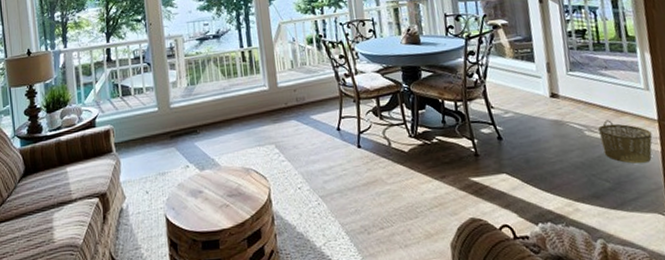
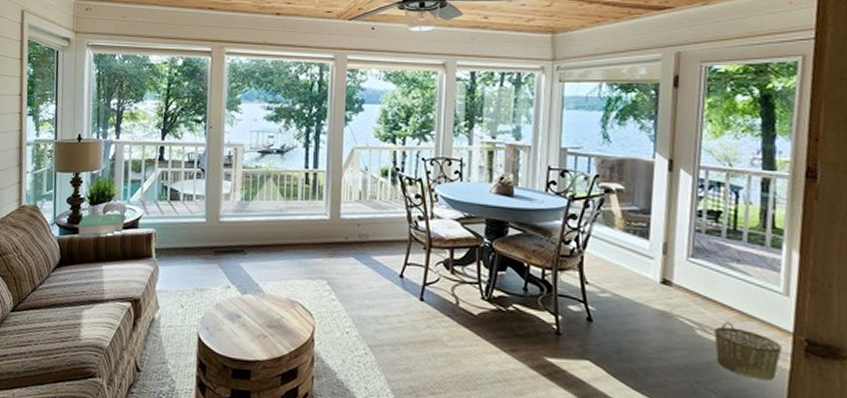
book: none [38,116,83,144] -> present [78,213,125,237]

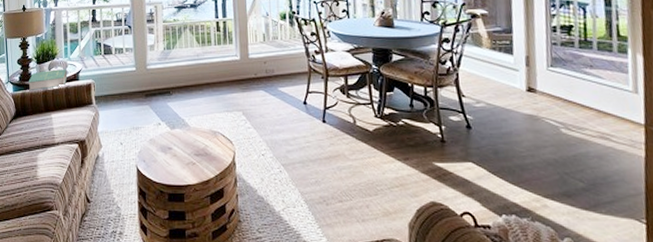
basket: present [715,322,782,381] -> none [577,120,637,168]

